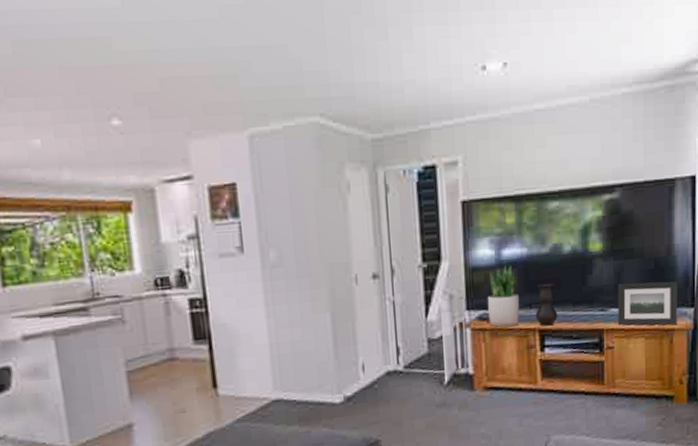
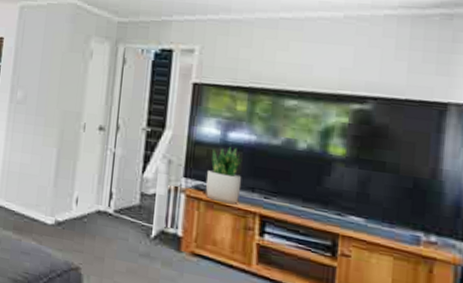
vase: present [535,283,558,326] -> none [257,171,285,215]
picture frame: present [618,281,677,326] -> none [358,193,444,256]

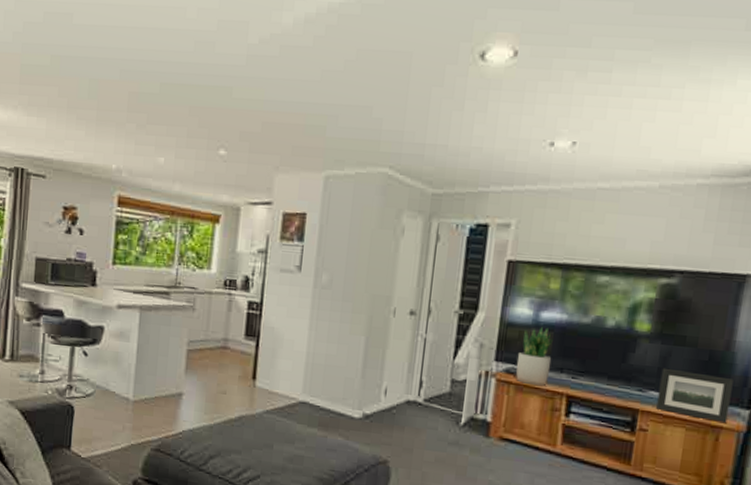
picture frame: none [358,193,444,256] -> present [656,367,734,424]

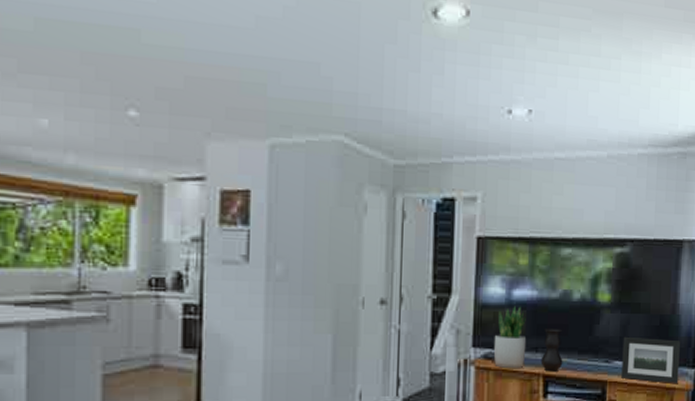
vase: none [565,351,593,394] -> present [540,328,563,372]

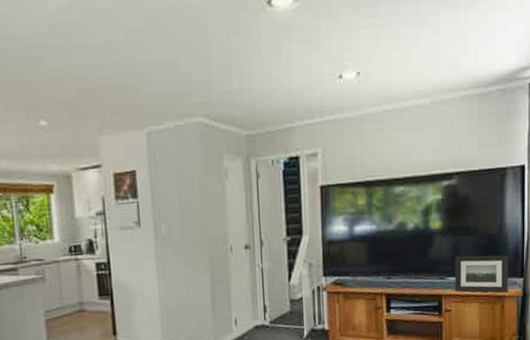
planter: present [493,306,527,369] -> none [341,239,369,292]
vase: present [540,328,563,372] -> none [382,254,402,291]

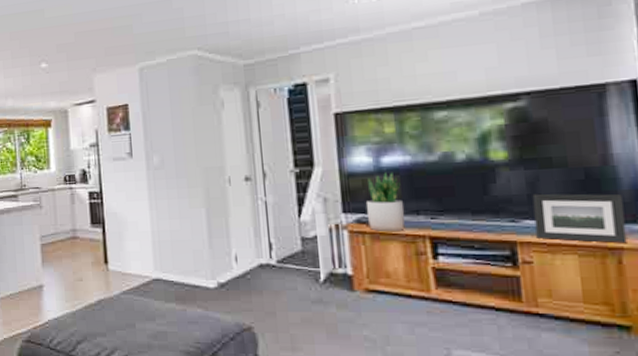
planter: none [341,239,369,292] -> present [365,172,405,232]

